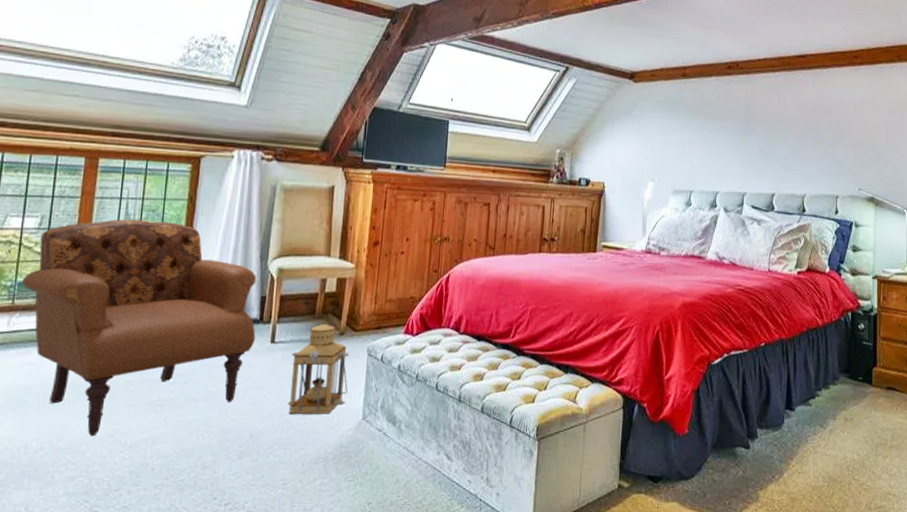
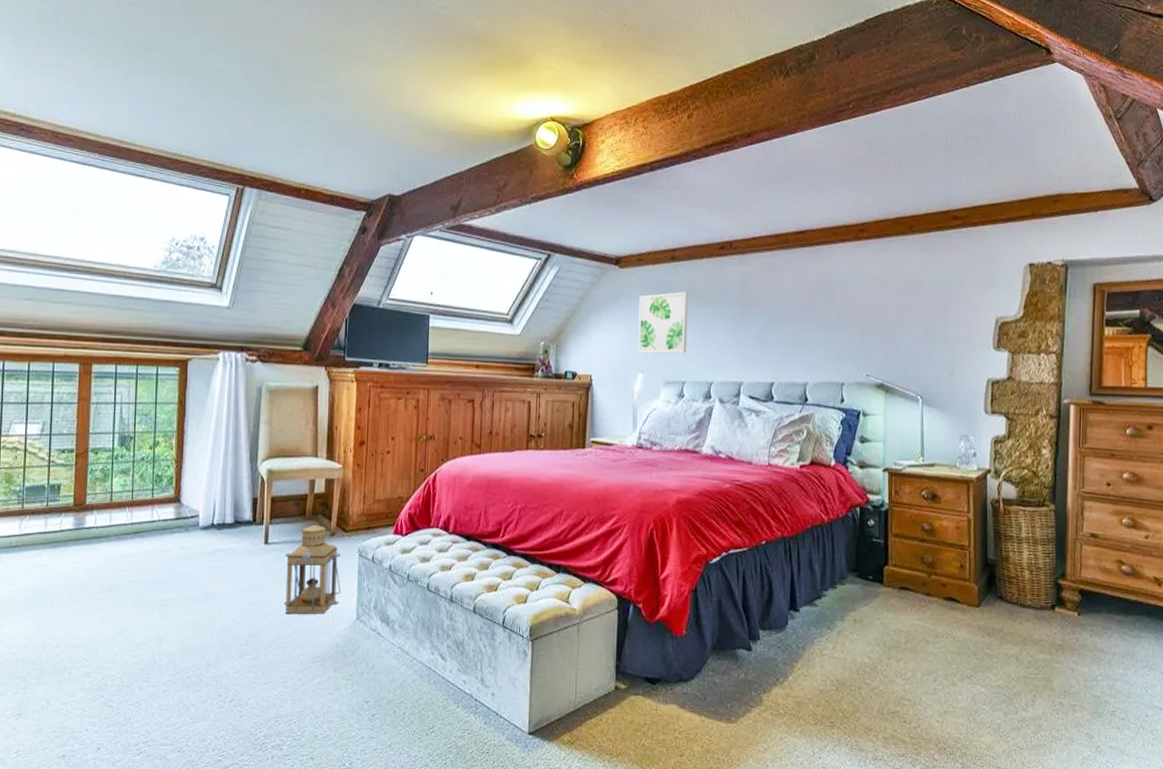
armchair: present [21,219,257,437] -> none [29,424,250,635]
wall art: none [649,106,698,164] -> present [638,291,689,354]

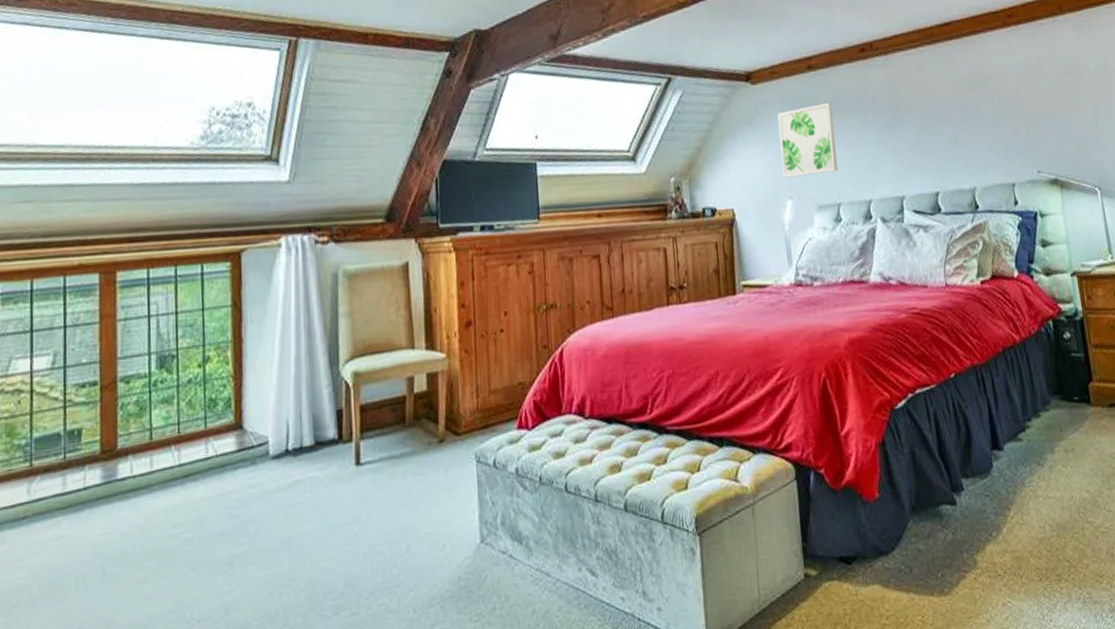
lantern: present [283,525,341,614] -> none [384,432,458,549]

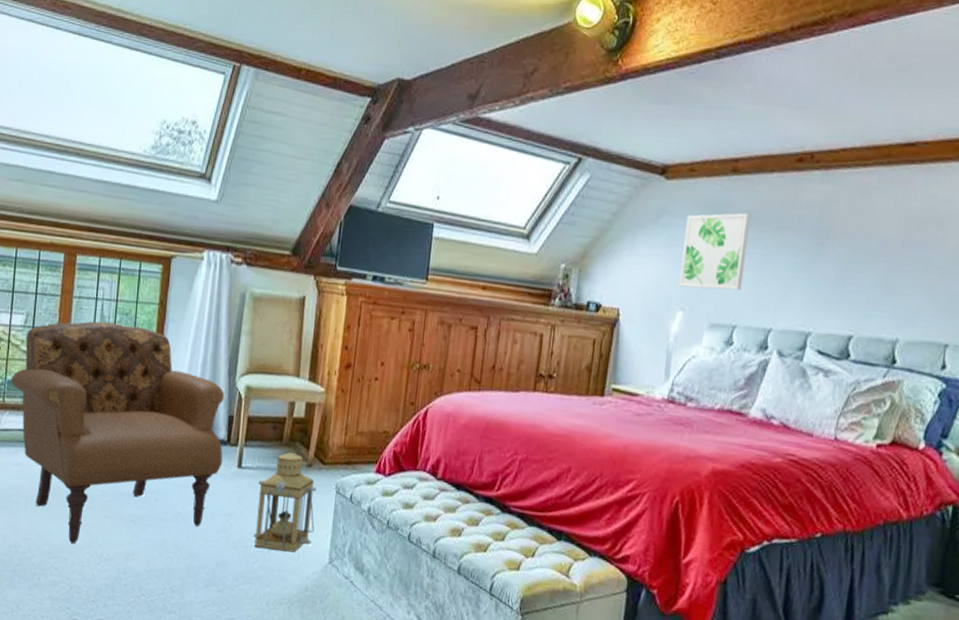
armchair: none [38,336,337,617] -> present [10,321,225,545]
lantern: none [384,432,458,549] -> present [253,452,317,553]

